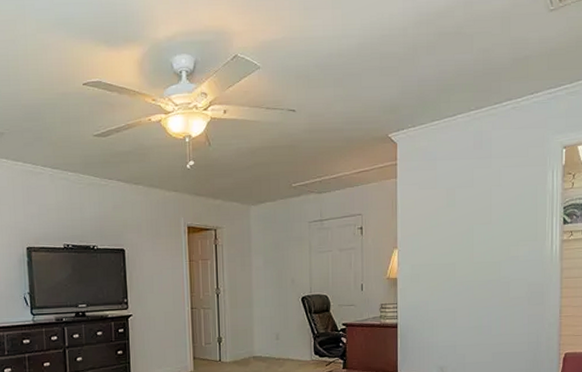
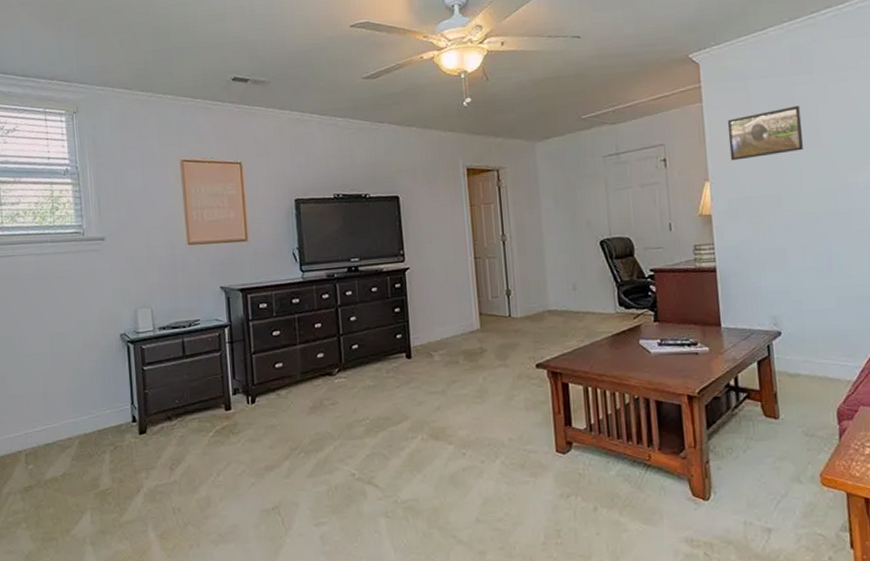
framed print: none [416,186,478,232] -> present [727,106,803,161]

